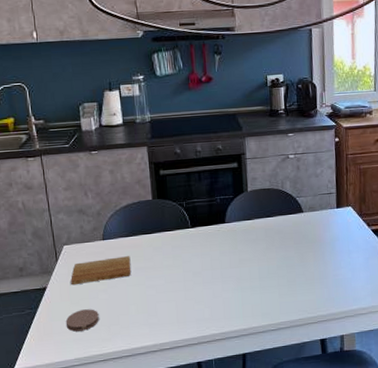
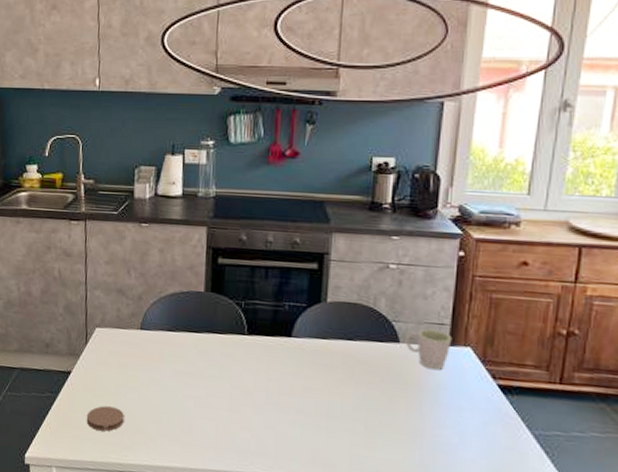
cutting board: present [71,256,131,286] -> none [98,350,170,379]
mug: none [307,198,339,227] -> present [406,328,452,369]

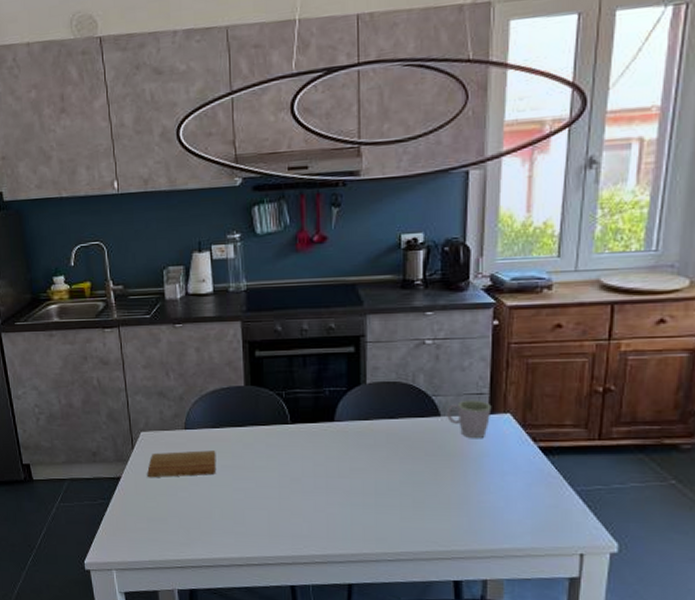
coaster: present [86,406,124,432] -> none [140,507,177,531]
cutting board: none [98,350,170,379] -> present [147,450,216,478]

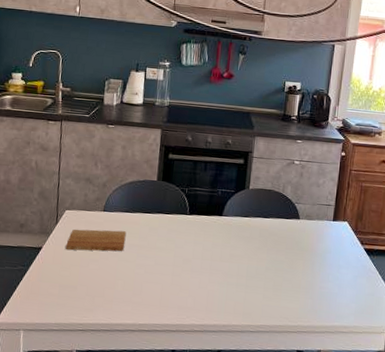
mug: present [447,399,492,438] -> none [304,208,336,238]

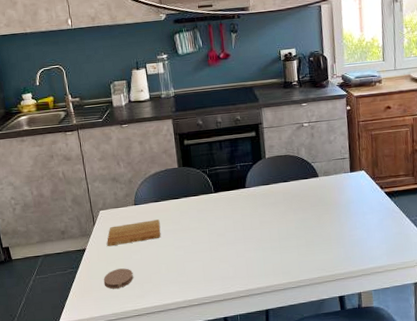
coaster: none [53,275,86,297] -> present [103,268,133,289]

